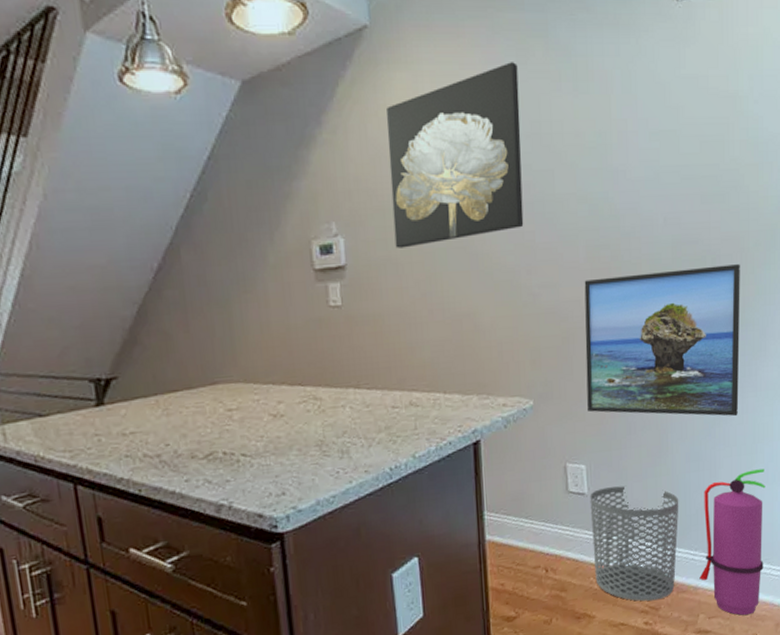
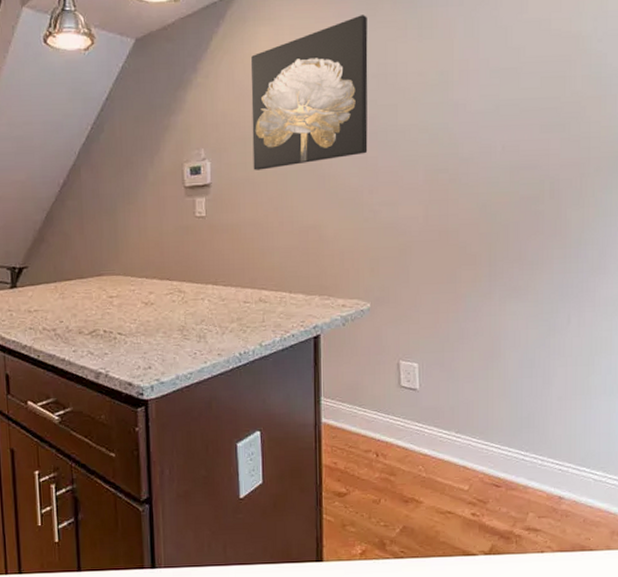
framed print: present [584,264,740,417] -> none [421,188,580,329]
waste bin: present [590,485,679,601] -> none [421,385,511,494]
fire extinguisher: present [699,468,766,616] -> none [530,380,603,520]

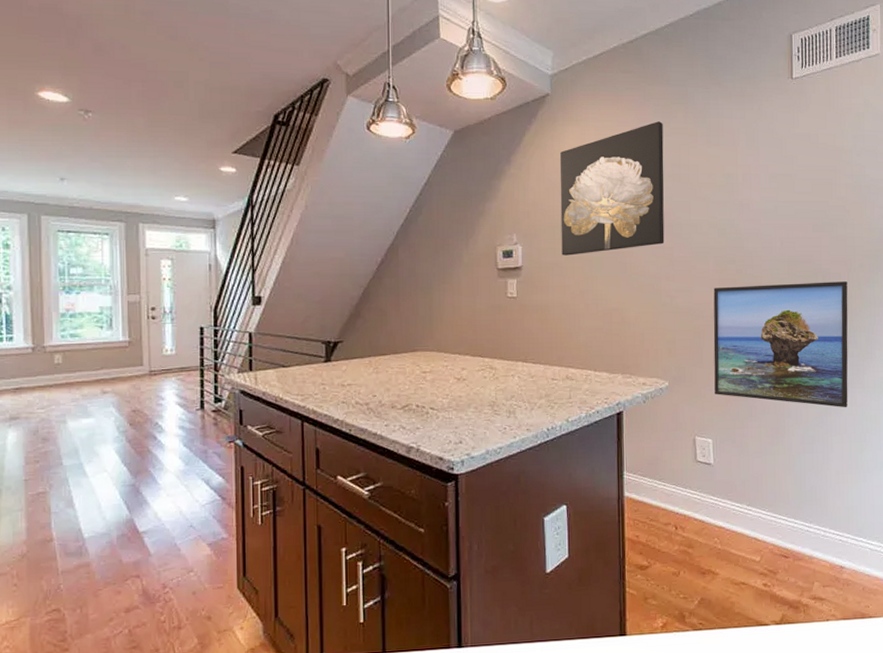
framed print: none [421,188,580,329] -> present [713,281,848,408]

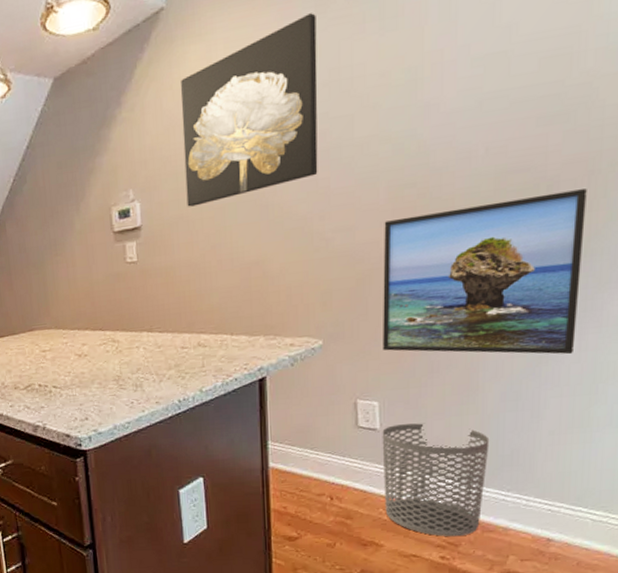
waste bin: none [715,460,795,565] -> present [382,423,490,537]

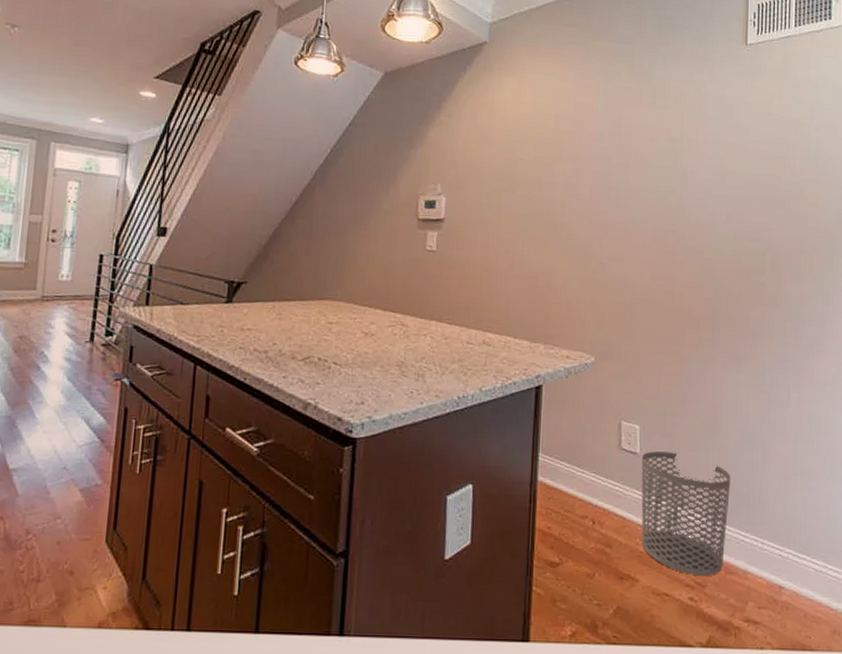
wall art: present [180,13,318,207] -> none [487,78,605,212]
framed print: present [383,189,587,355] -> none [645,258,799,405]

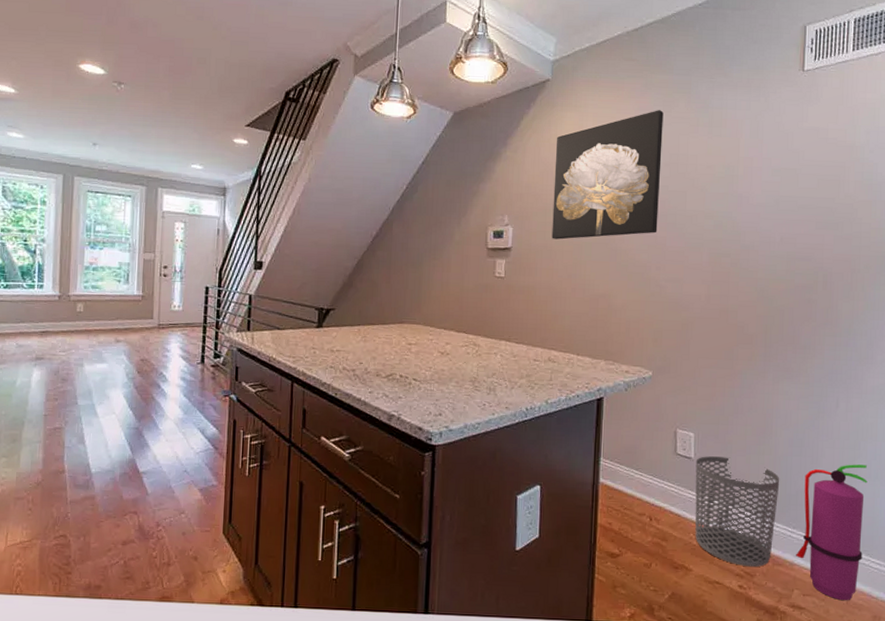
wall art: none [487,78,605,212] -> present [551,110,664,240]
fire extinguisher: none [749,460,822,614] -> present [796,464,868,601]

